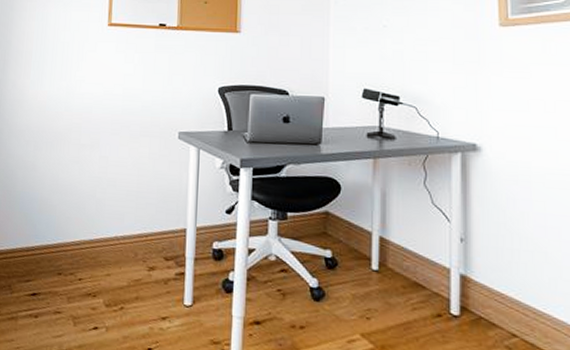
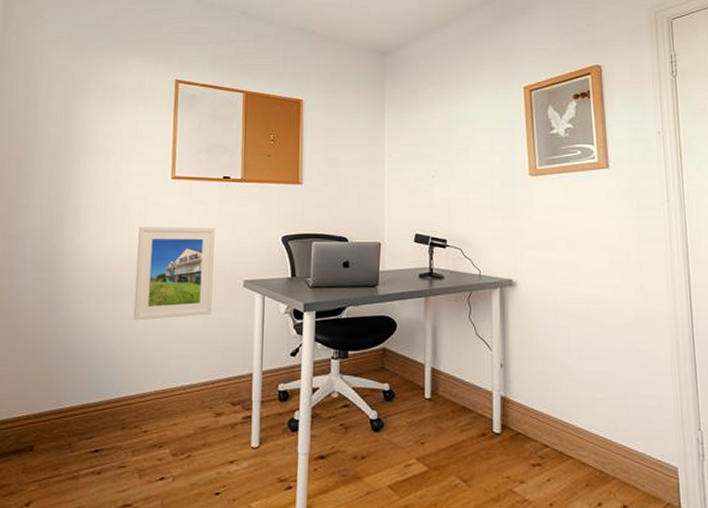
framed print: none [69,73,150,168] -> present [133,226,215,321]

